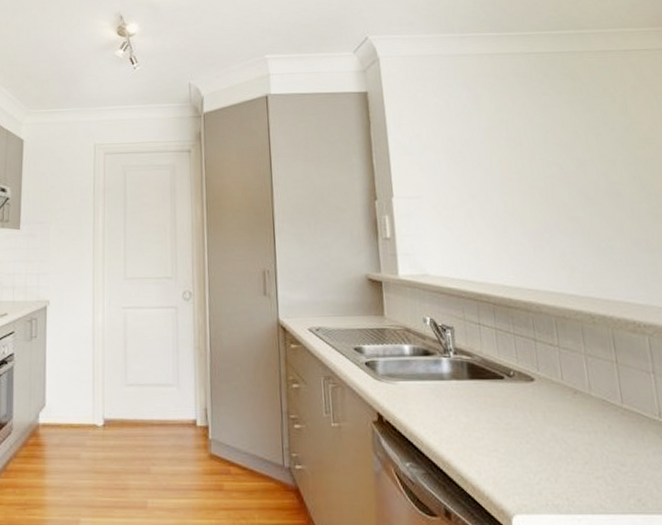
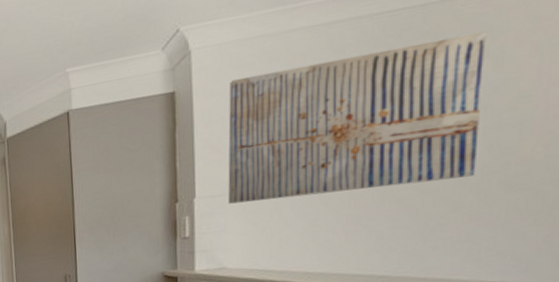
wall art: none [415,81,627,207] -> present [228,30,488,204]

